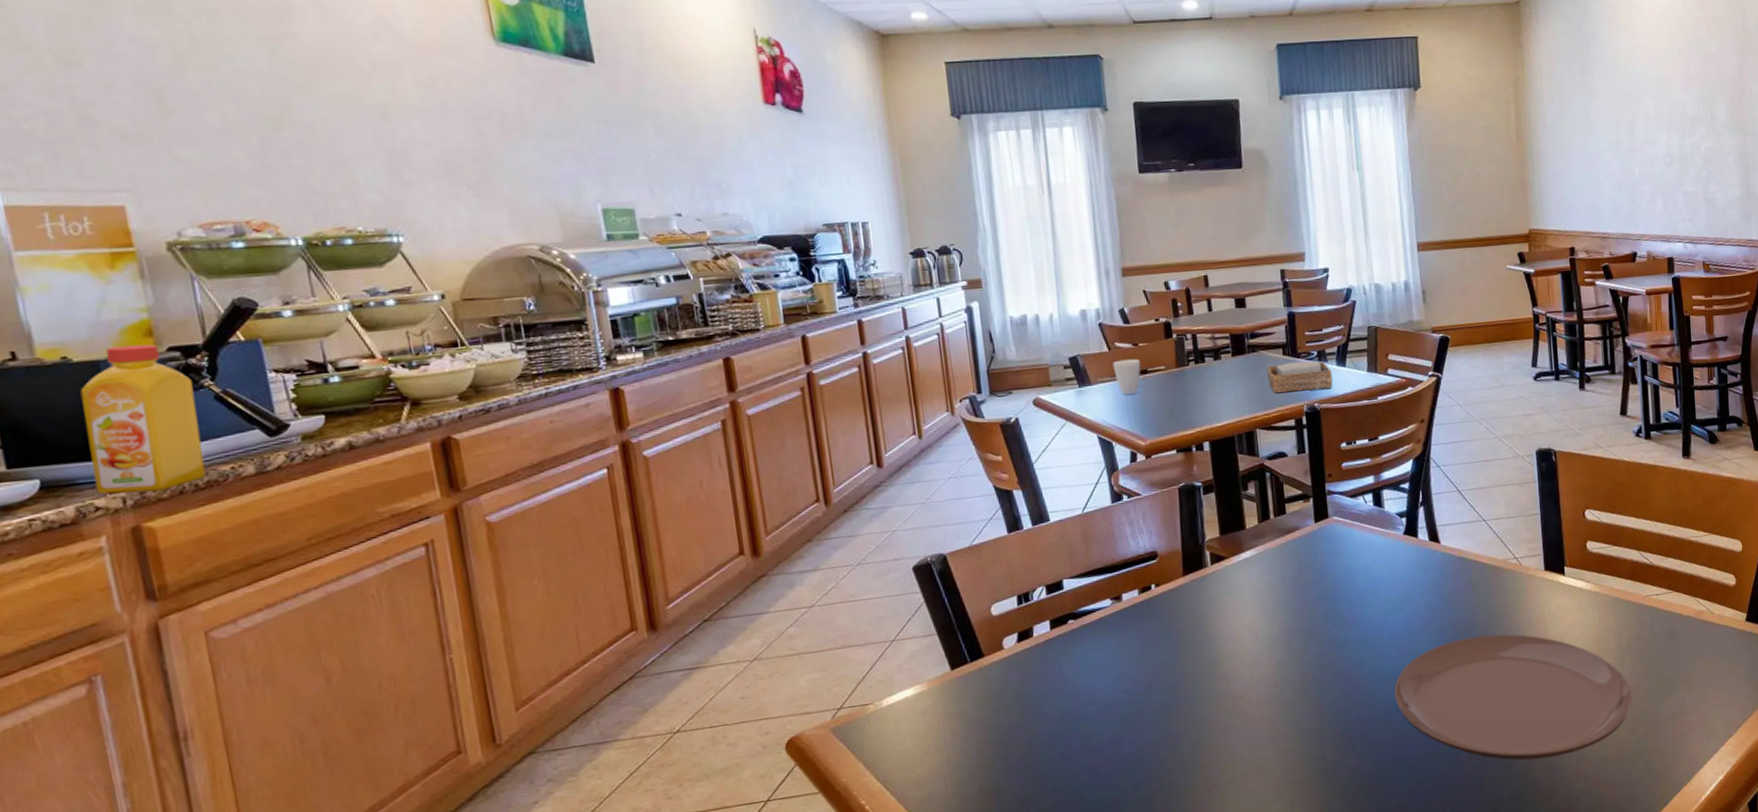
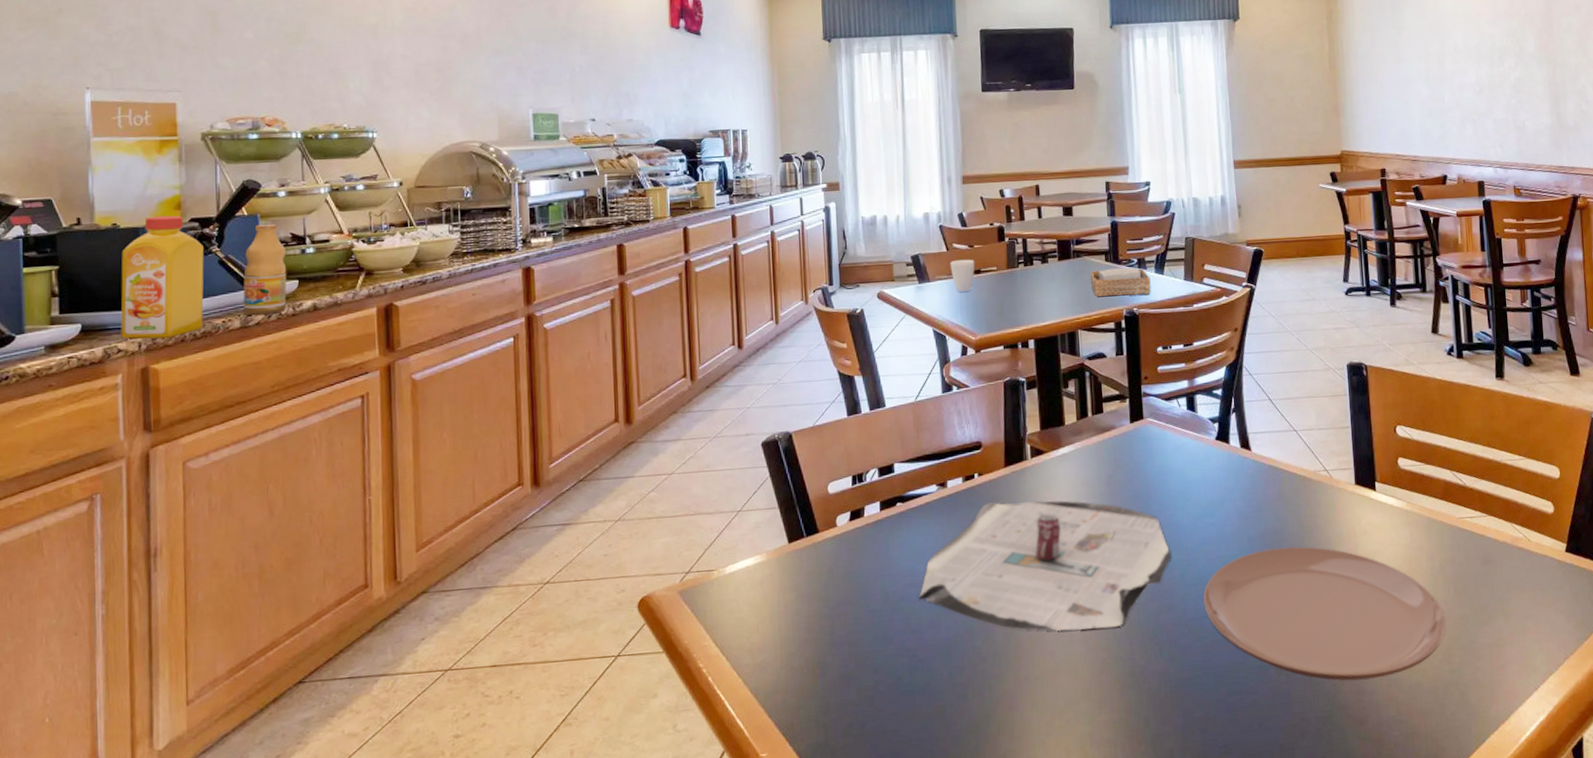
fruit juice: none [248,349,313,460] -> present [243,223,287,316]
newspaper: none [1098,606,1361,739] -> present [919,500,1172,632]

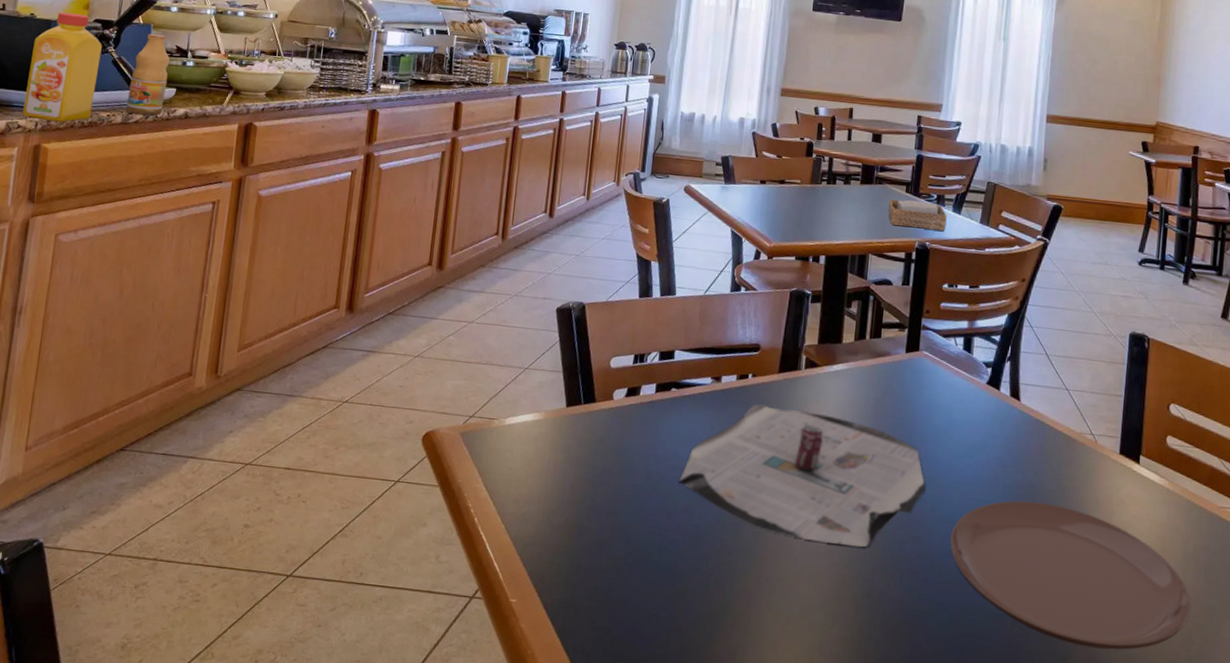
cup: present [950,259,975,293] -> none [756,167,781,200]

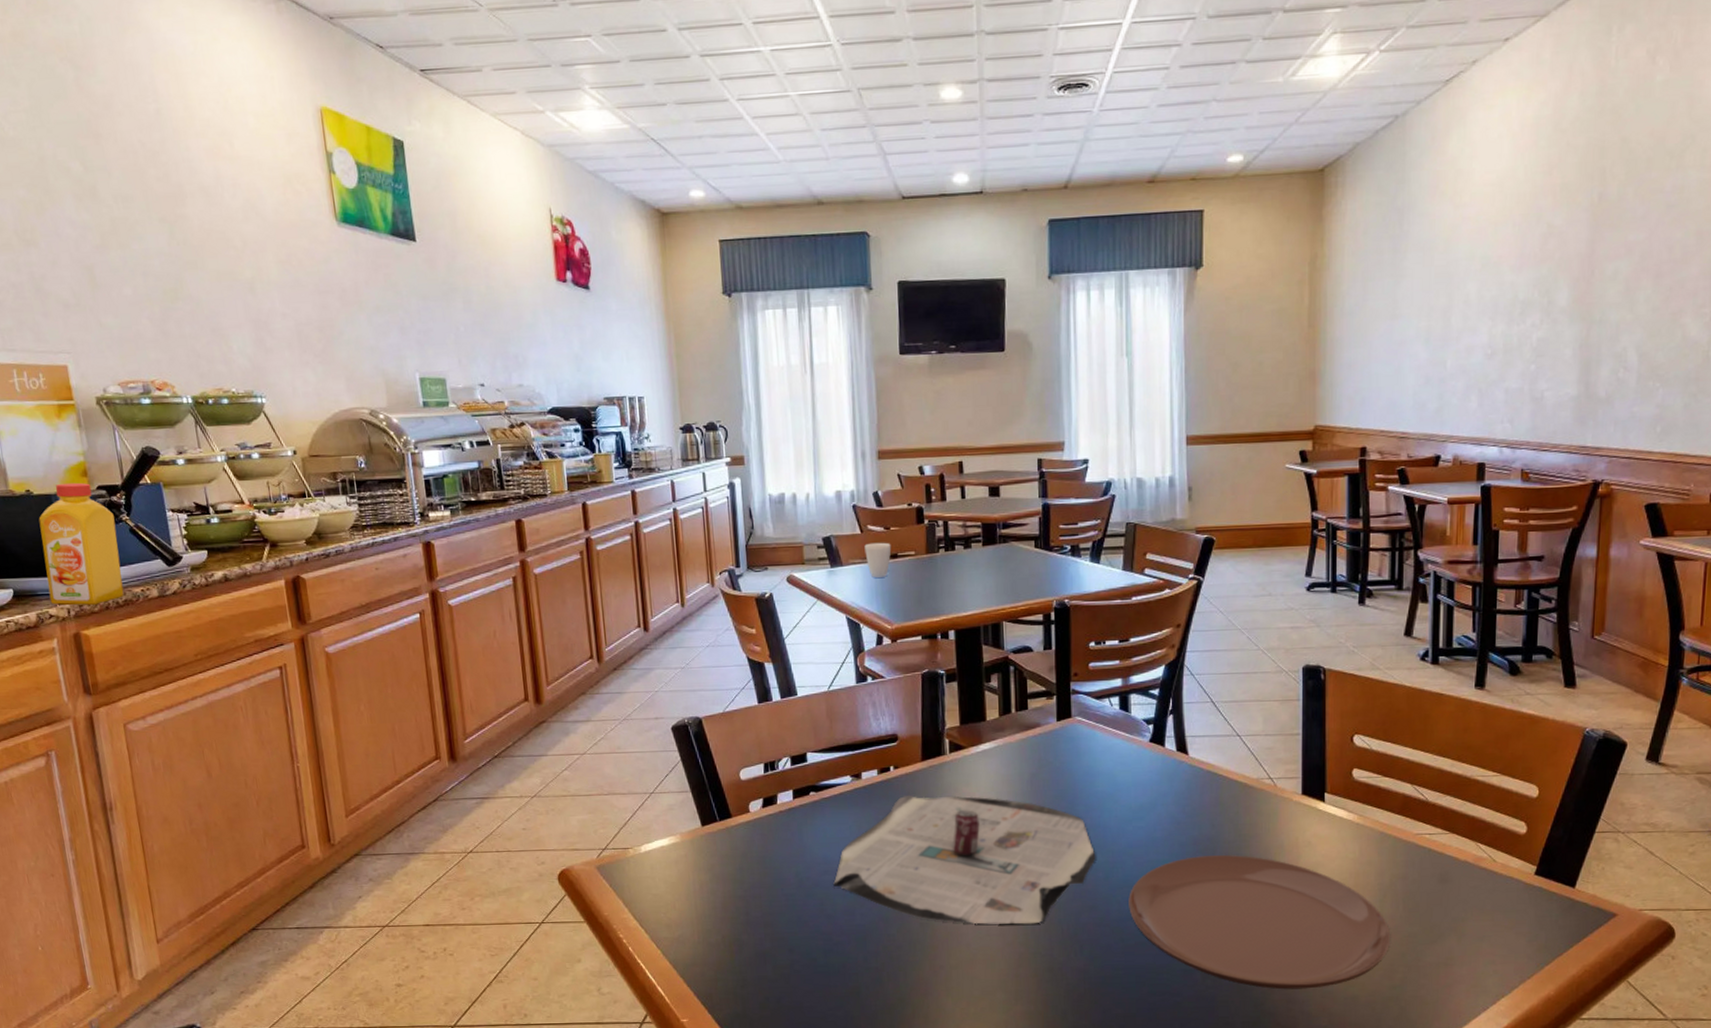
fruit juice: present [126,33,171,117] -> none [153,492,199,586]
cup: none [756,167,781,200] -> present [864,542,892,579]
napkin holder: present [888,199,947,232] -> none [1017,555,1085,587]

